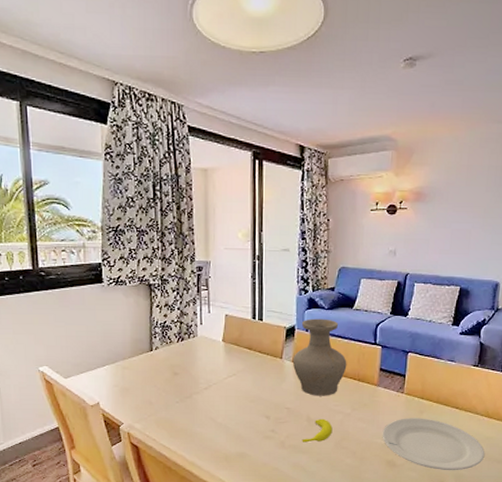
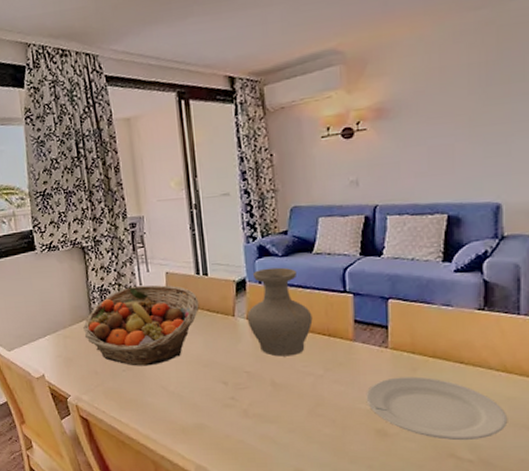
fruit basket: none [142,324,252,399] -> present [83,285,199,366]
banana: present [302,418,333,443] -> none [268,382,304,411]

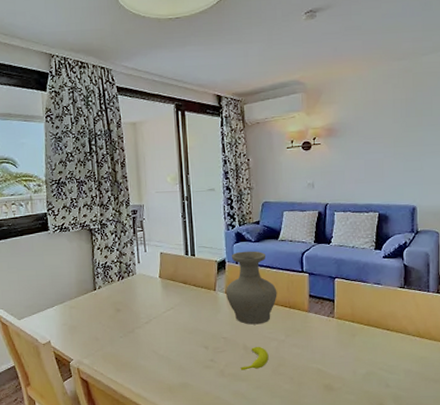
fruit basket: present [83,285,199,366] -> none [87,263,187,333]
banana: none [268,382,304,411] -> present [240,346,269,370]
plate: present [366,376,508,441] -> none [317,341,421,393]

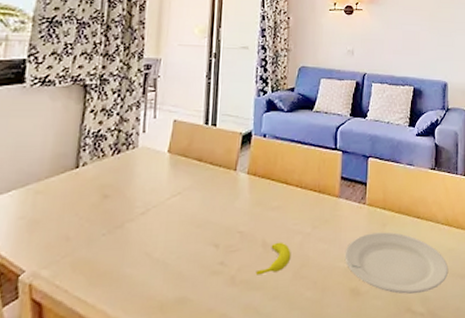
vase: present [225,251,277,325] -> none [247,122,307,214]
plate: none [317,341,421,393] -> present [344,232,449,295]

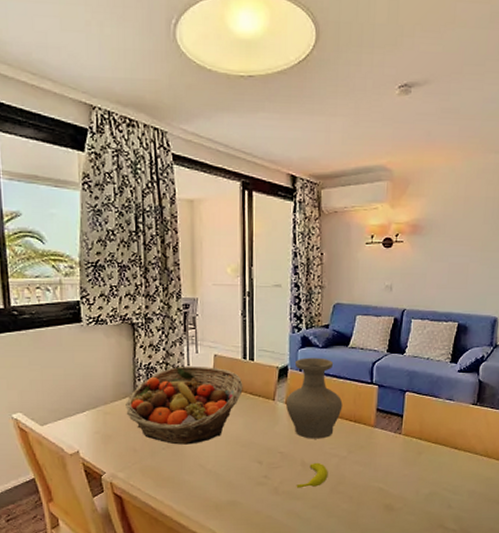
fruit basket: none [62,132,203,229] -> present [126,366,243,445]
vase: none [247,122,307,214] -> present [285,358,343,439]
plate: present [344,232,449,295] -> none [379,459,485,514]

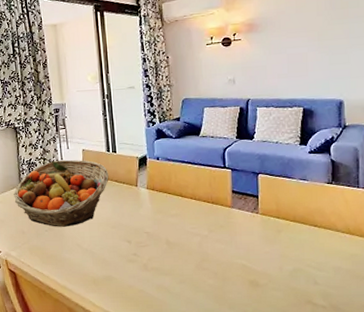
vase: present [285,358,343,439] -> none [147,147,200,220]
banana: present [296,462,328,488] -> none [163,241,192,265]

